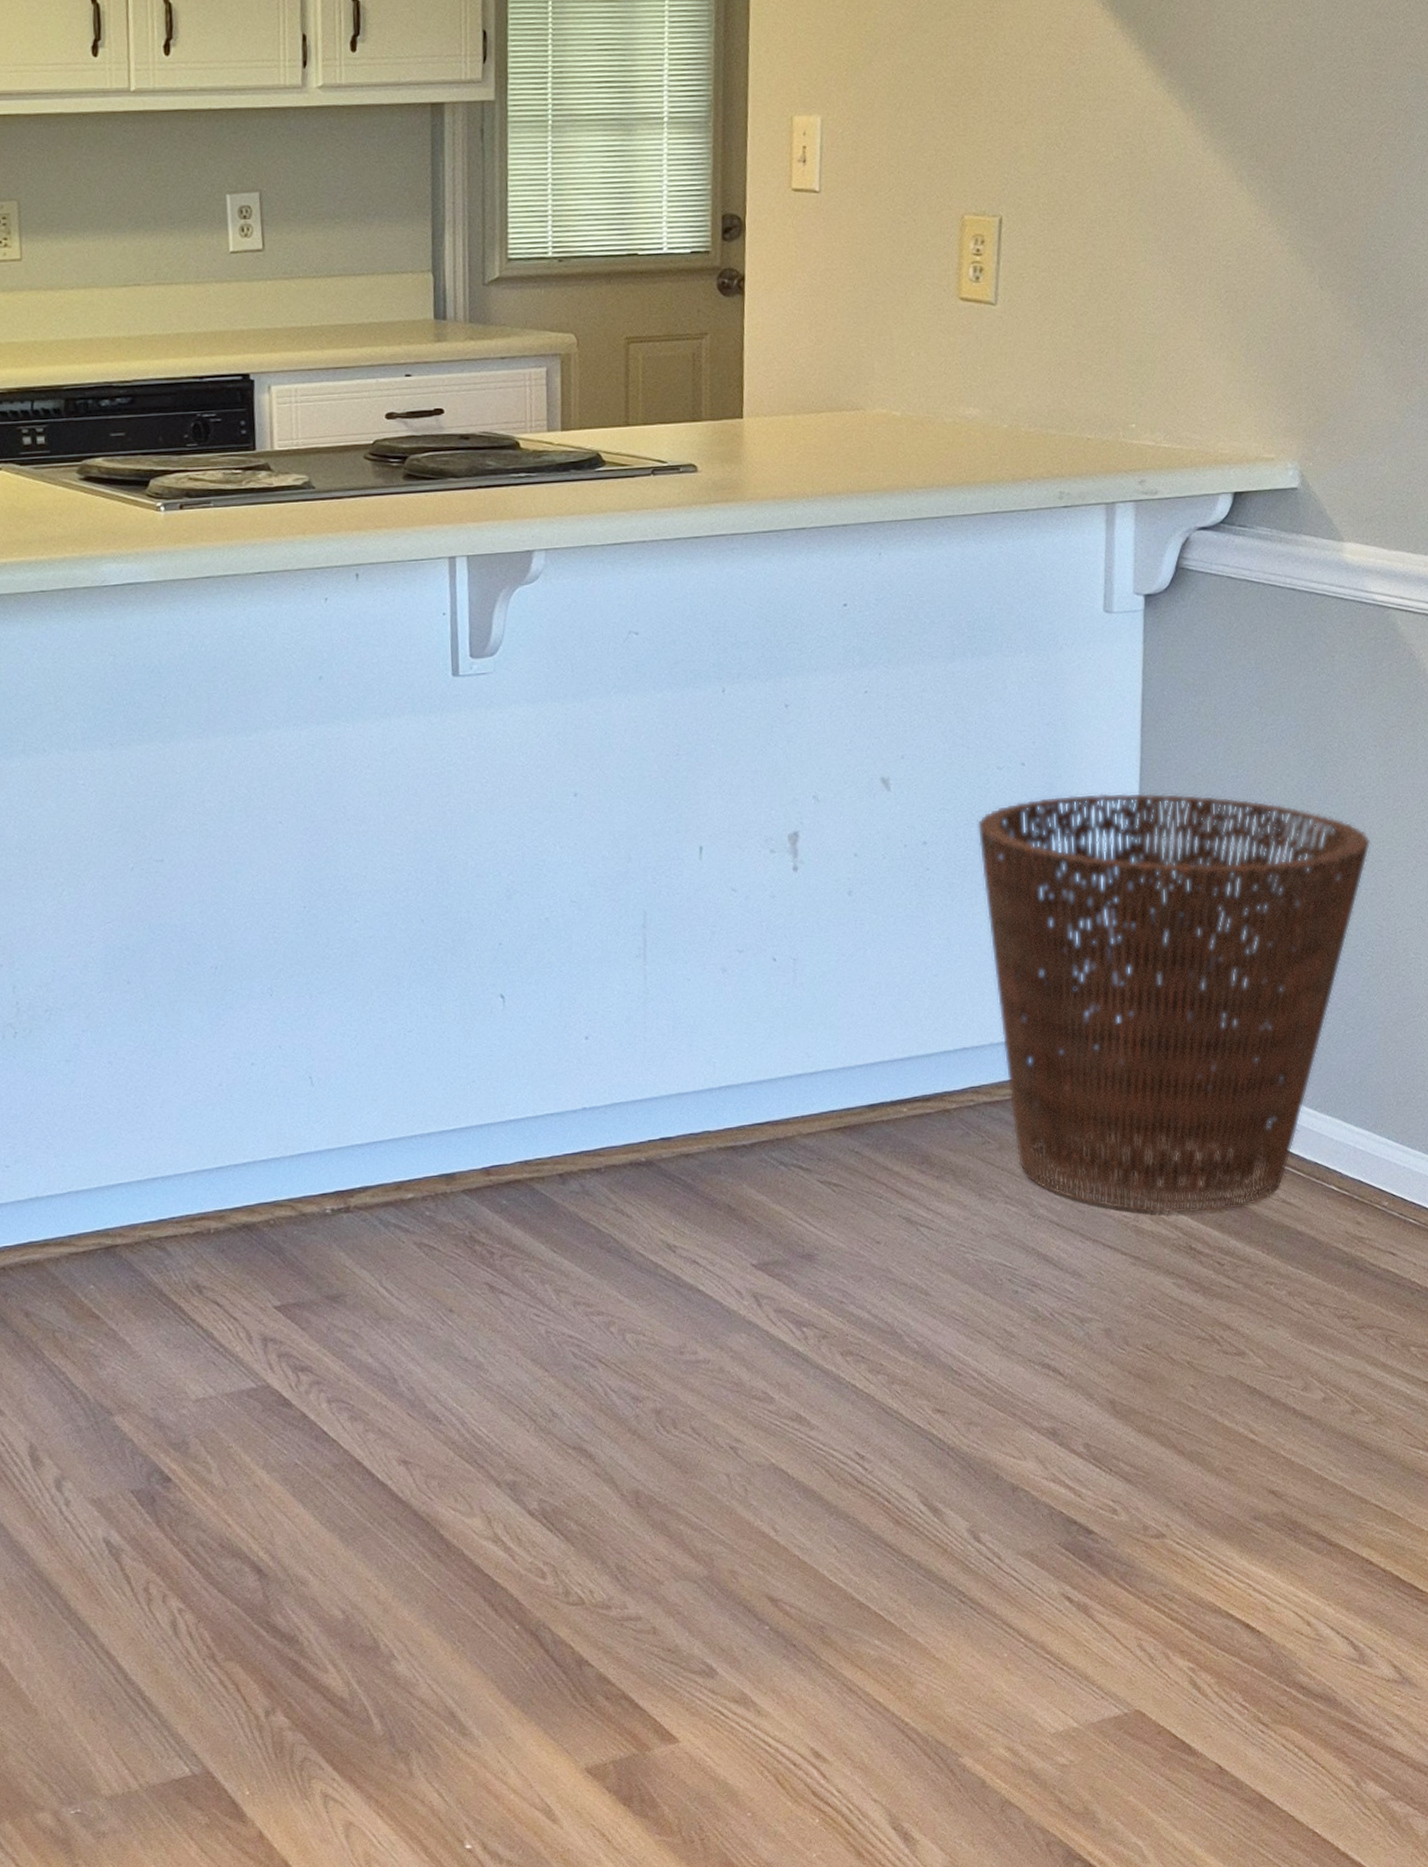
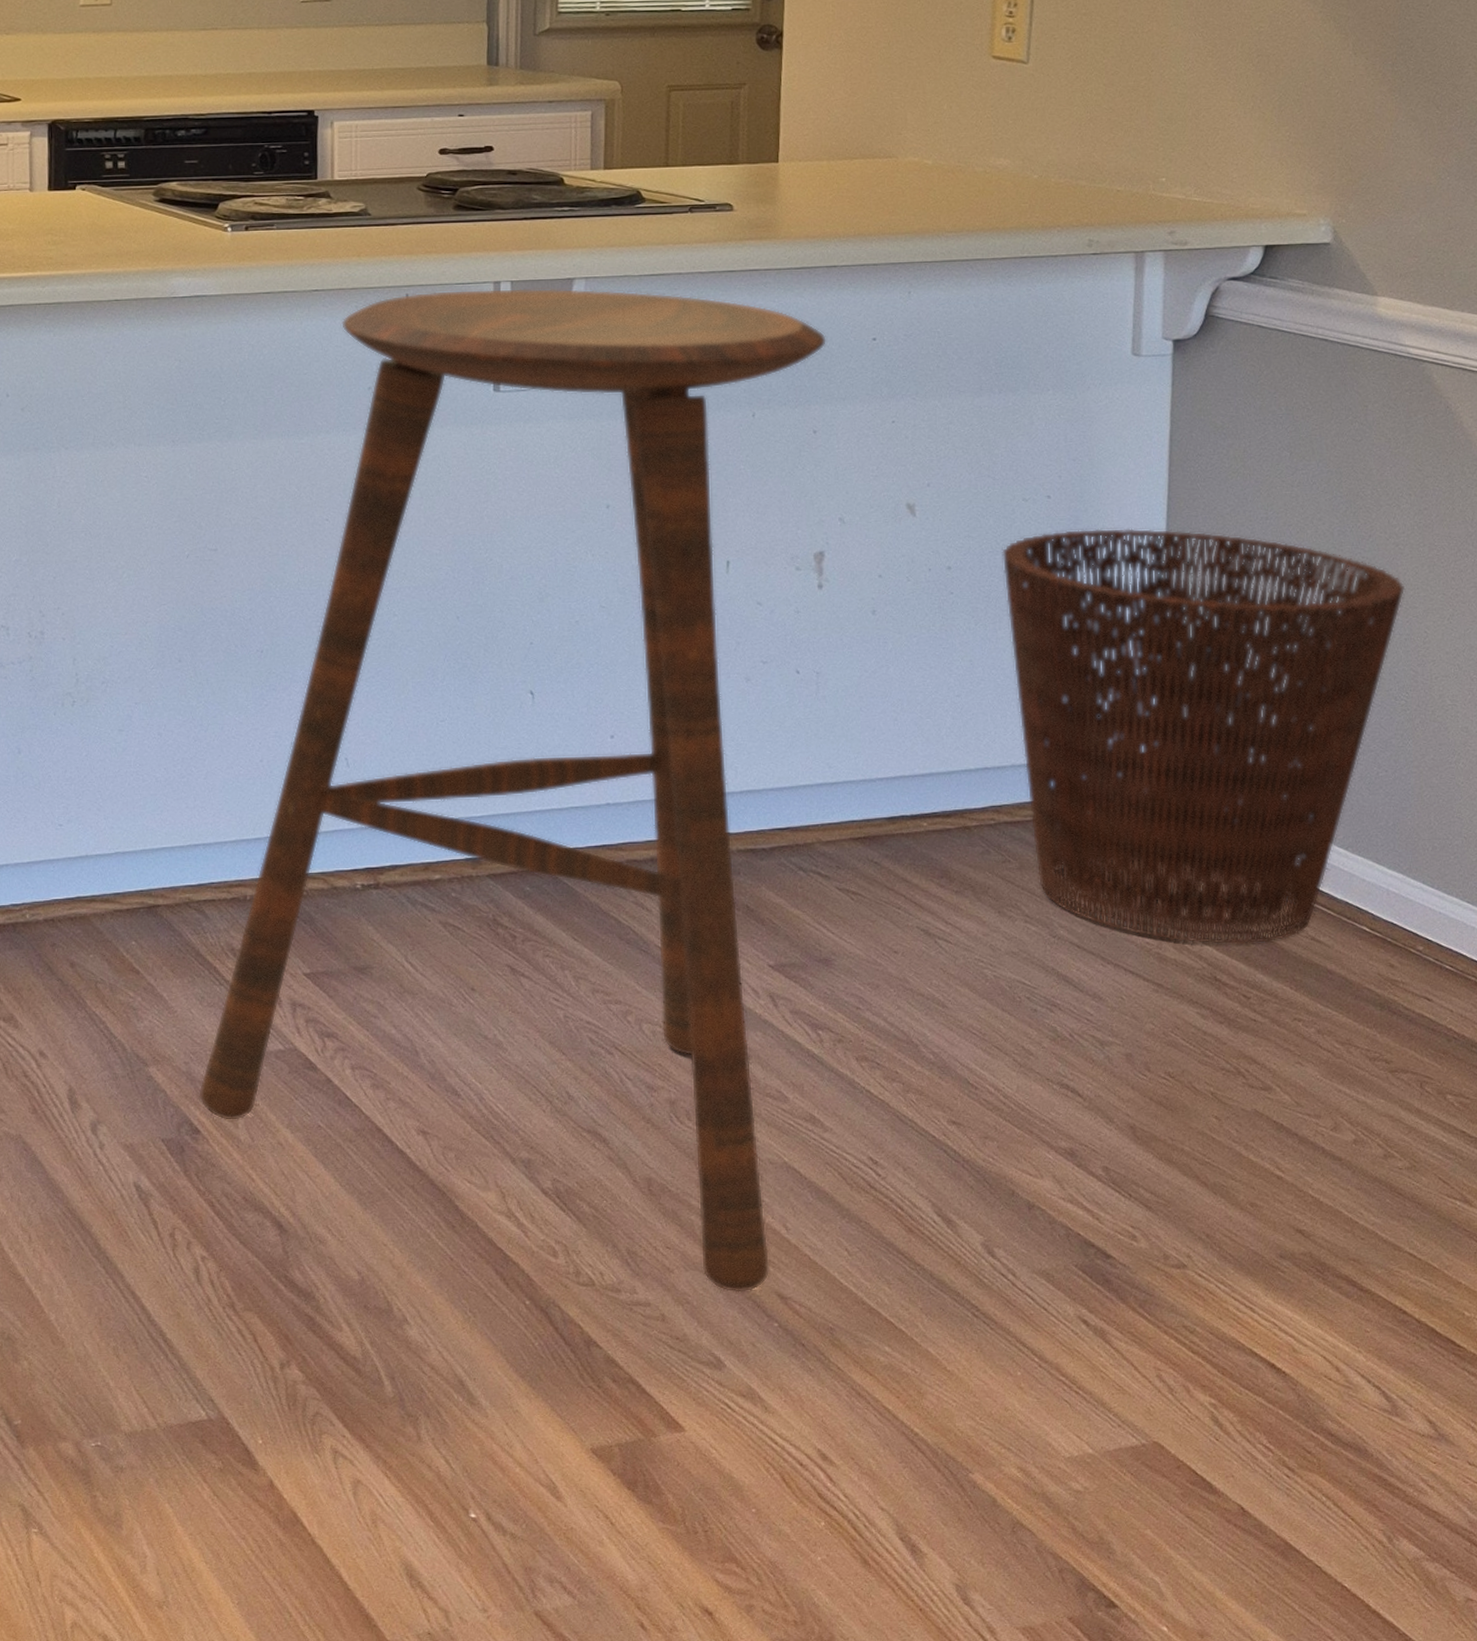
bar stool: none [168,561,797,1600] -> present [199,288,828,1293]

